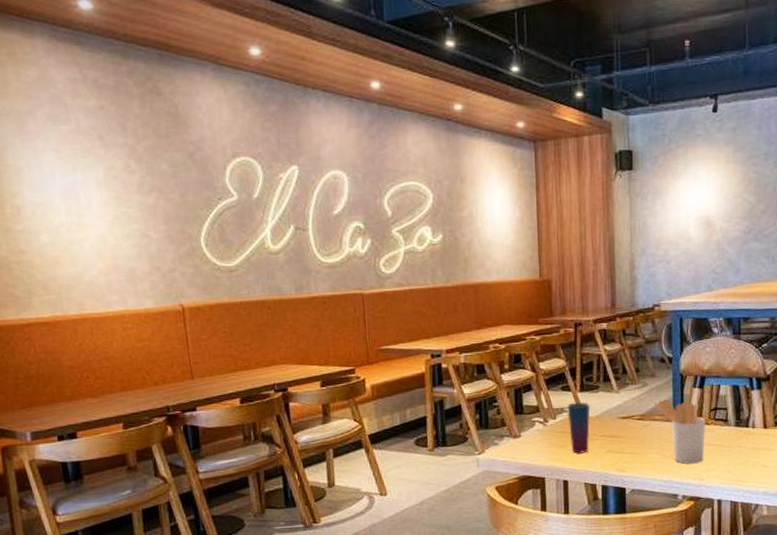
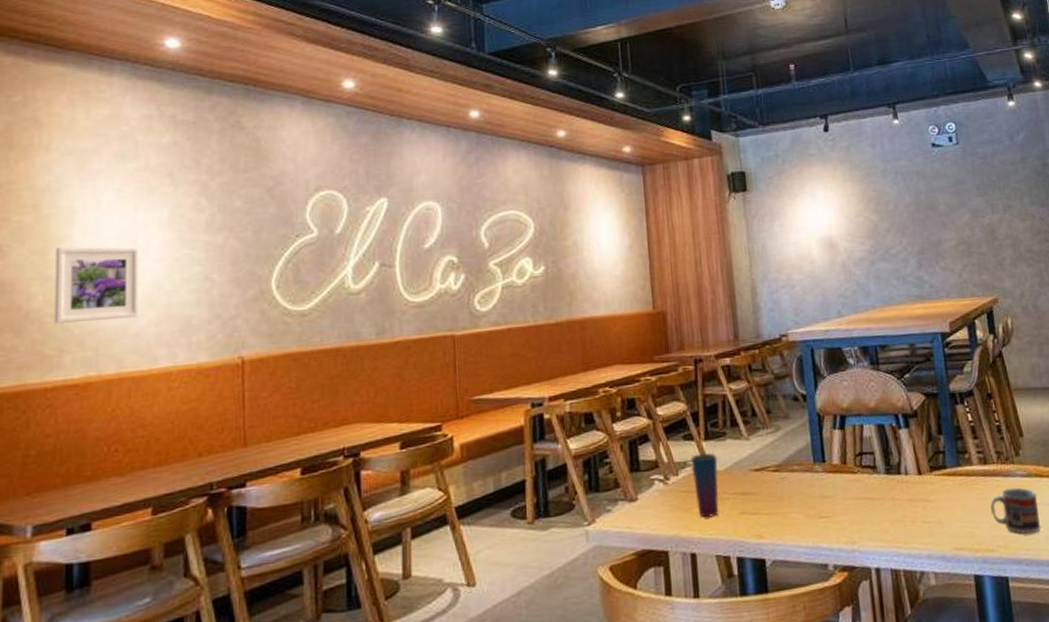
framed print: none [10,202,91,270] -> present [54,246,140,323]
utensil holder: present [654,400,706,464] -> none [790,445,854,524]

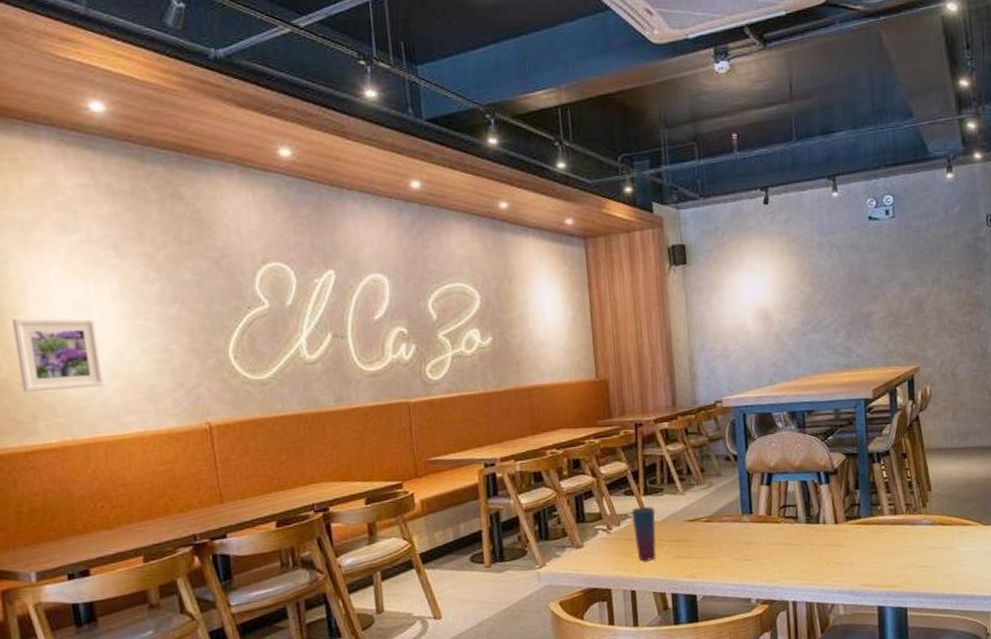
cup: present [990,487,1041,534] -> none [897,534,939,573]

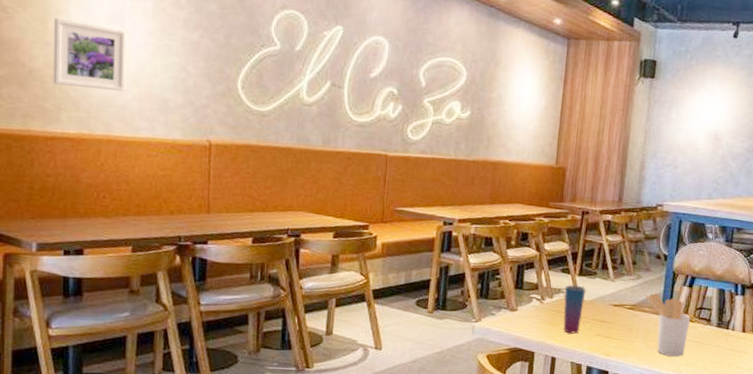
utensil holder: none [721,499,776,566] -> present [645,293,691,357]

